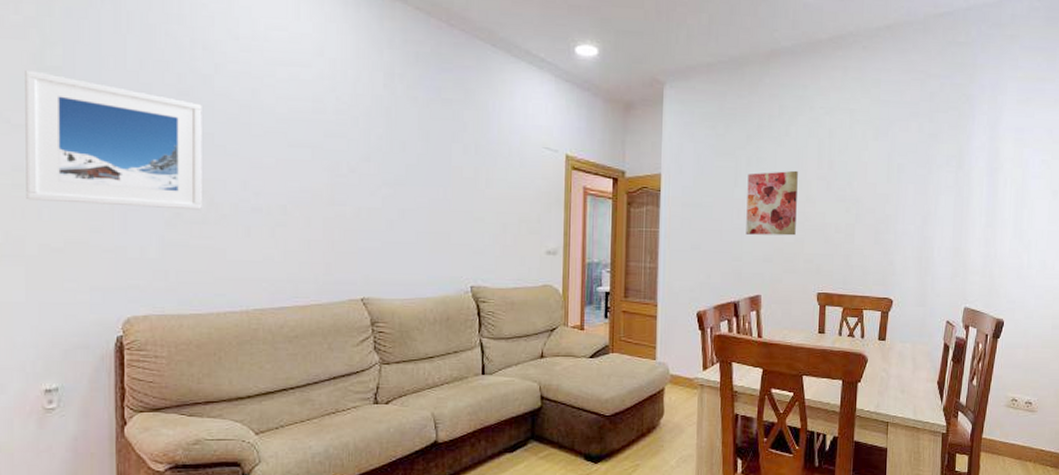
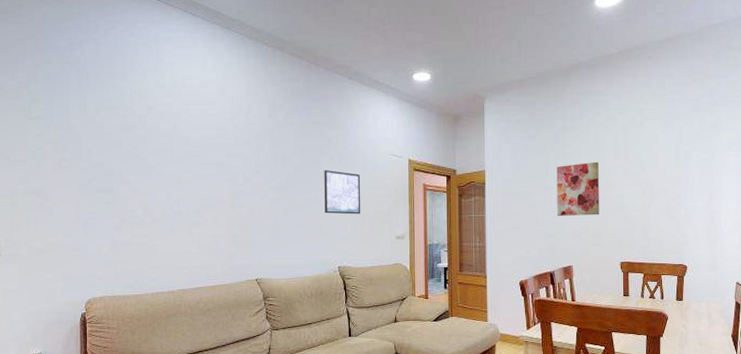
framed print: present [25,70,202,210] -> none [19,121,140,216]
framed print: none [455,161,502,221] -> present [324,169,360,215]

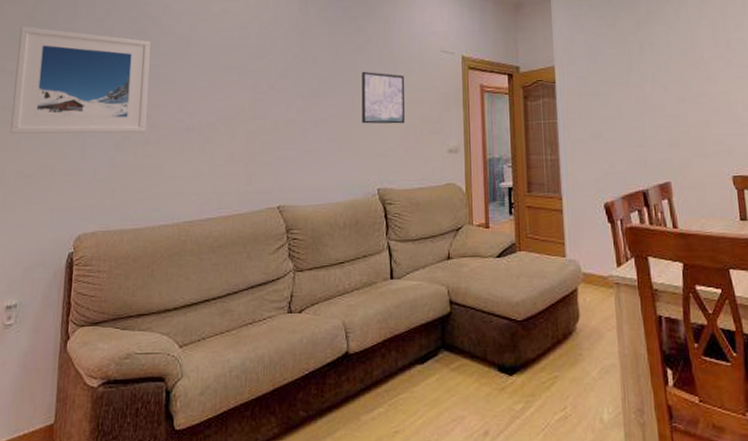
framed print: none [19,121,140,216] -> present [10,27,151,134]
wall art: present [556,161,599,216] -> none [642,51,700,119]

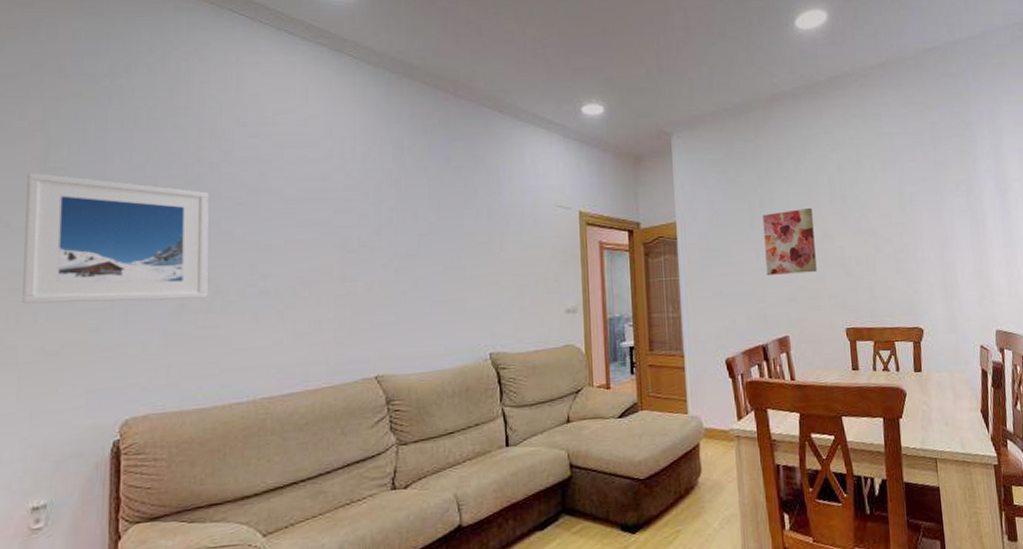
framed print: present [362,71,404,124] -> none [469,227,518,285]
wall art: none [642,51,700,119] -> present [762,207,817,275]

